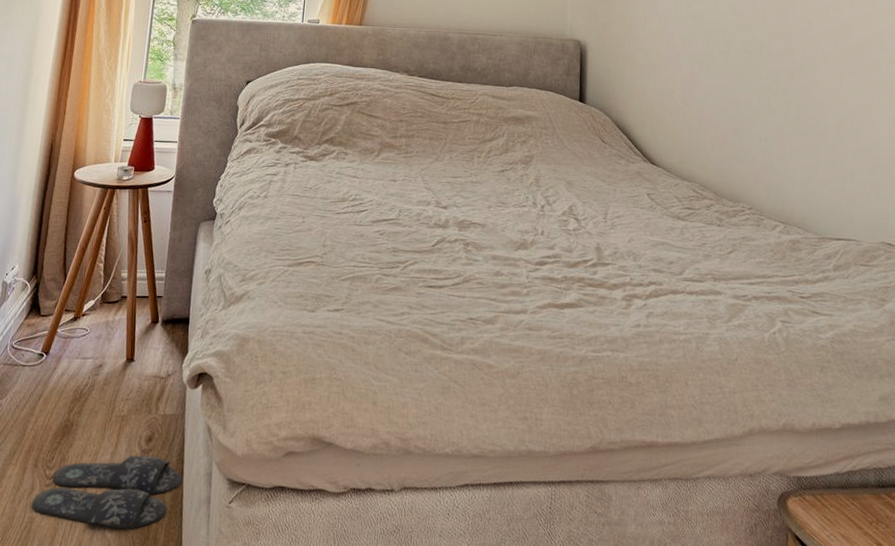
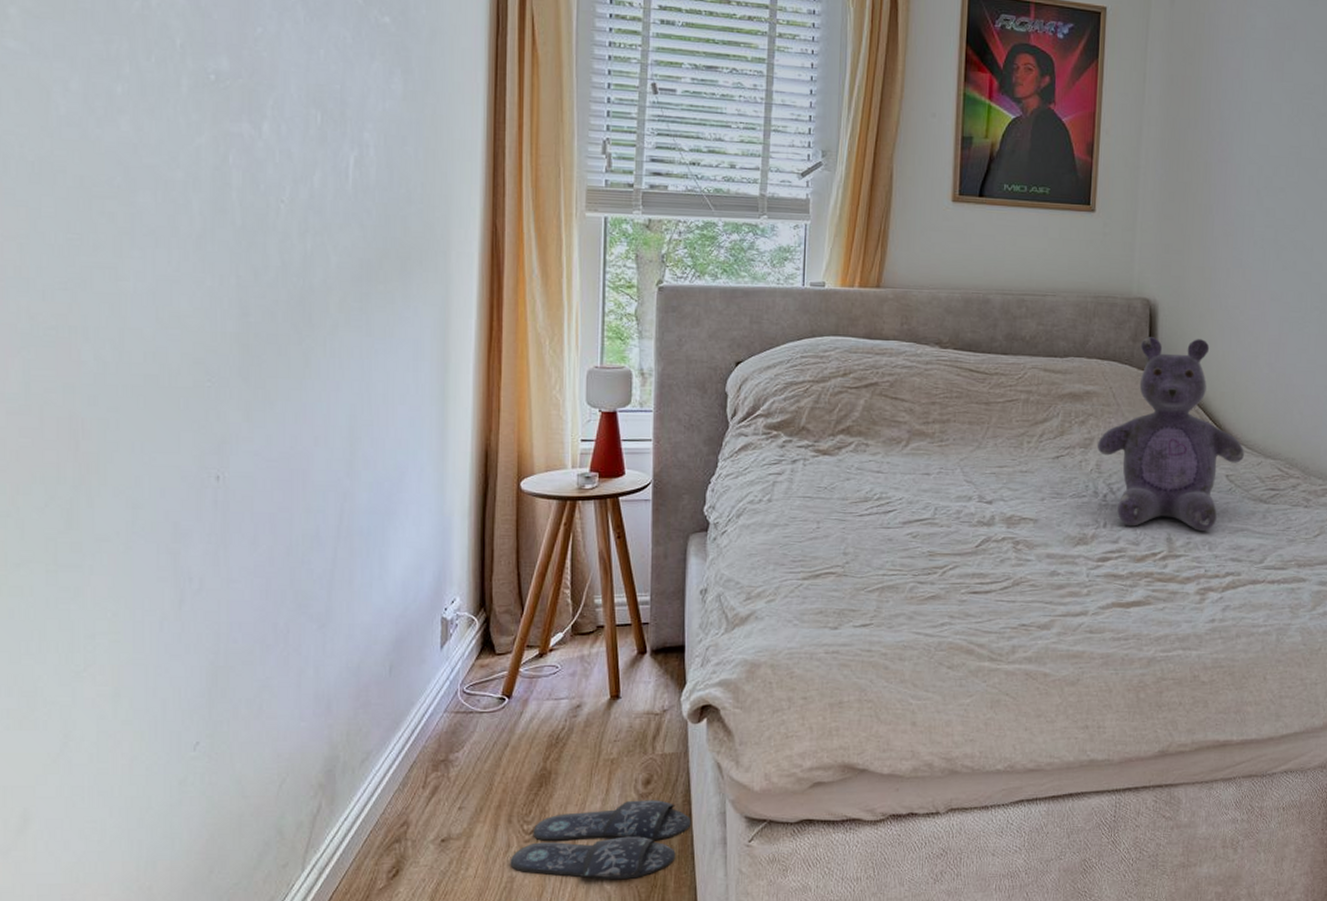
stuffed animal: none [536,72,664,243] -> present [1096,337,1245,531]

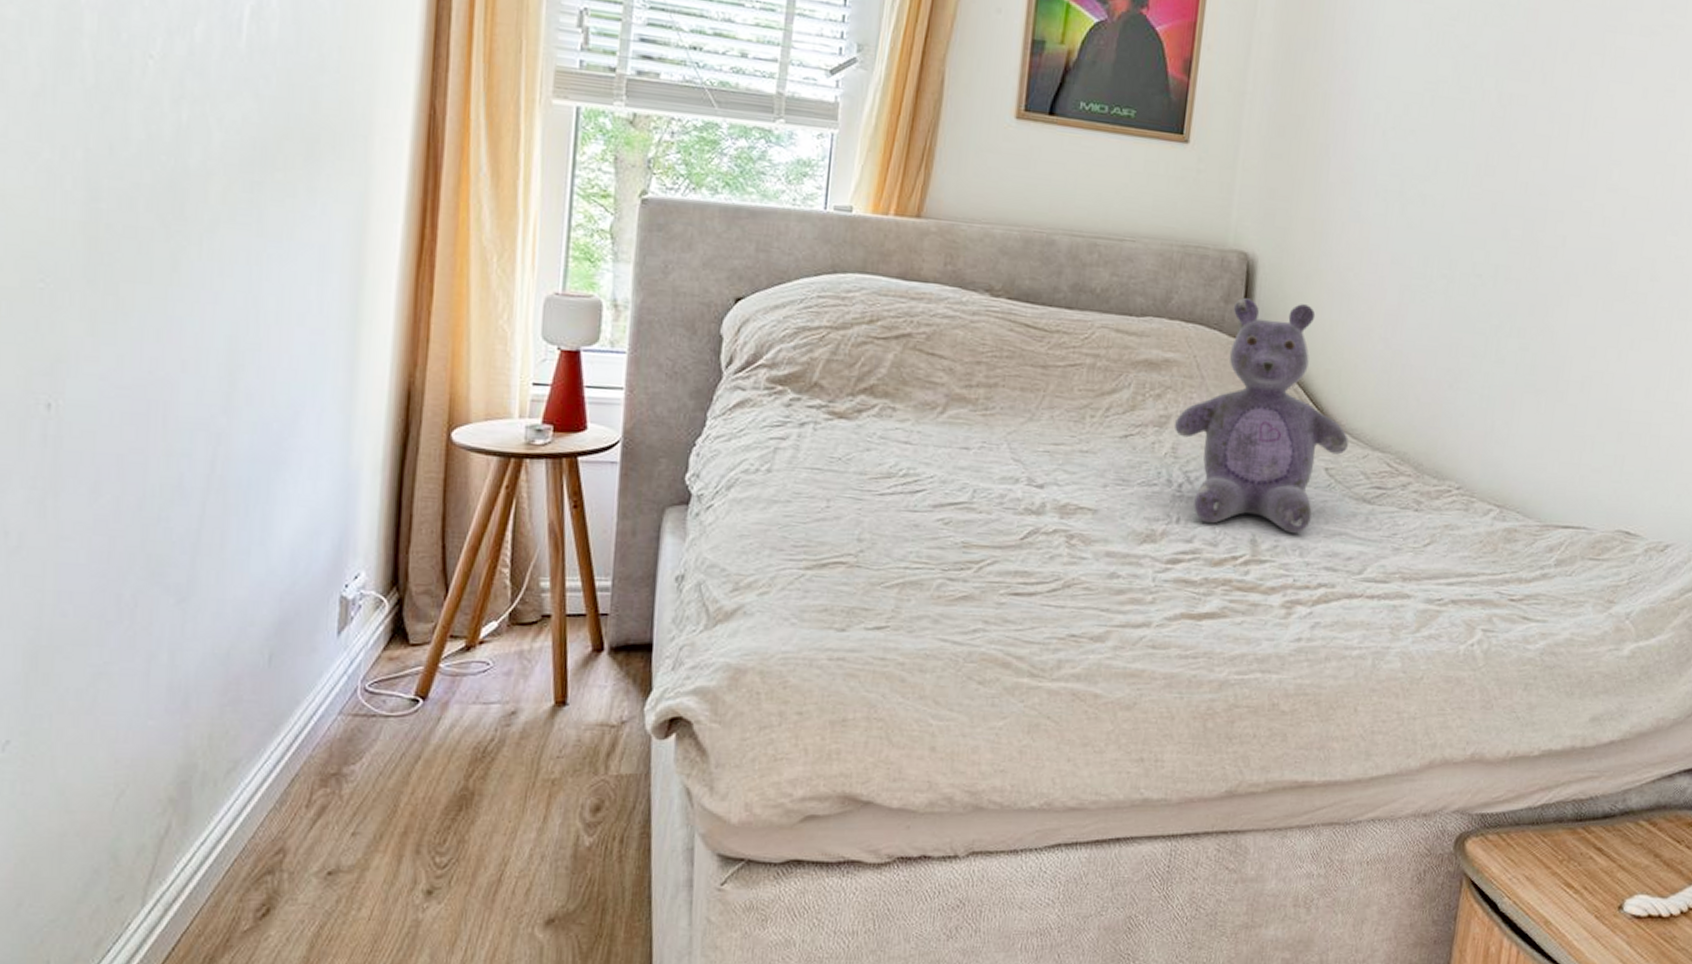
slippers: present [510,800,691,880] -> none [415,830,650,927]

